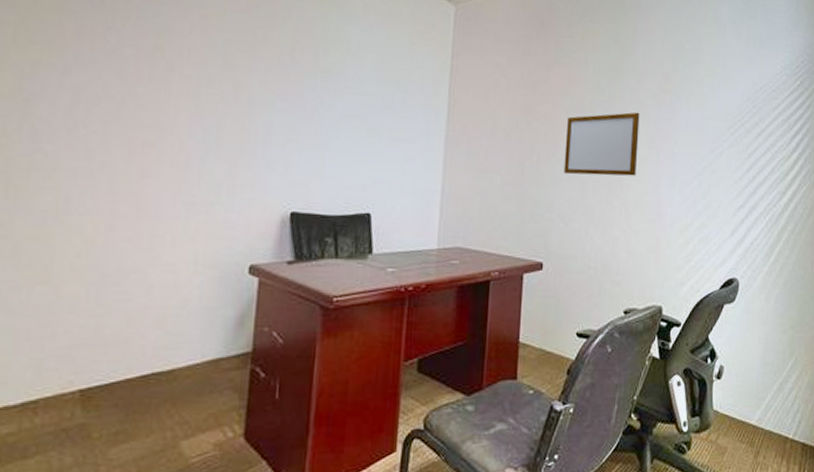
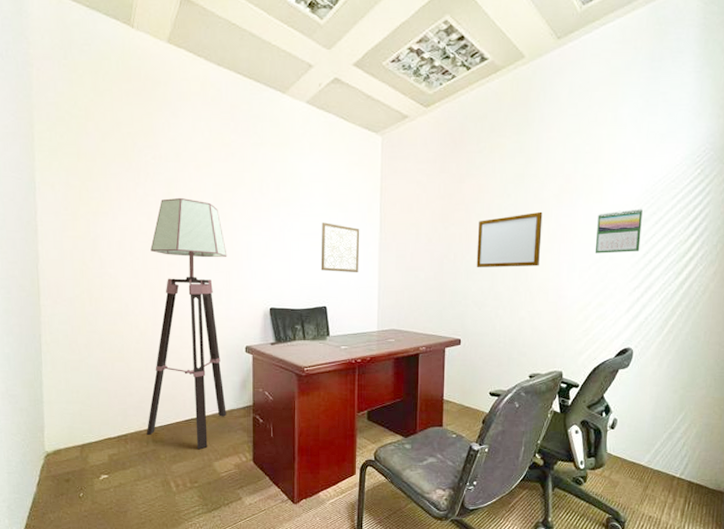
floor lamp: none [72,53,236,422] -> present [146,197,228,450]
wall art: none [366,103,422,172] -> present [320,222,360,273]
calendar: none [696,117,745,167] -> present [594,208,643,254]

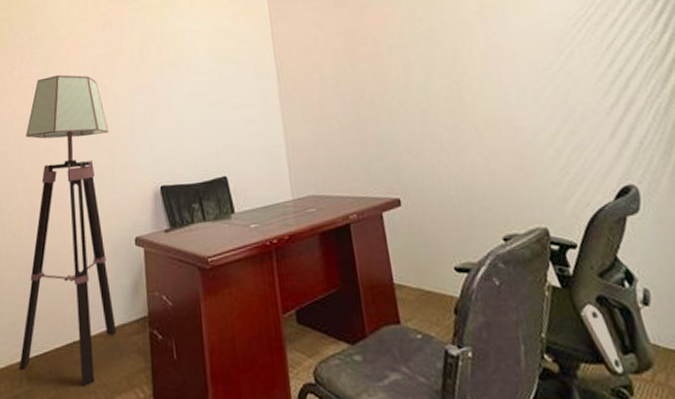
wall art: present [320,222,360,273] -> none [210,79,260,135]
writing board: present [476,211,543,268] -> none [392,32,478,108]
calendar: present [594,208,643,254] -> none [535,11,603,71]

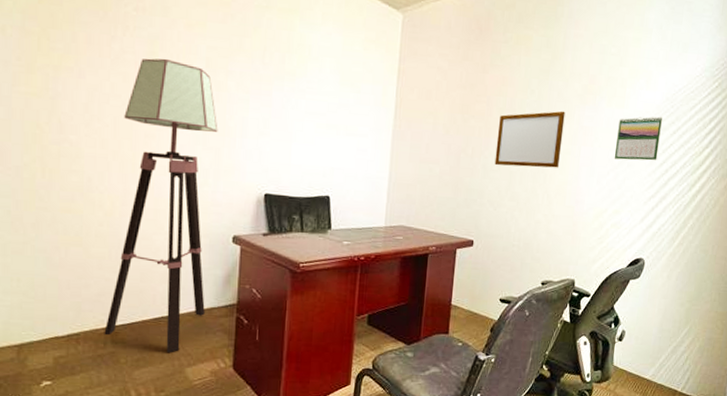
writing board: none [392,32,478,108] -> present [494,110,565,168]
calendar: none [535,11,603,71] -> present [614,116,662,161]

